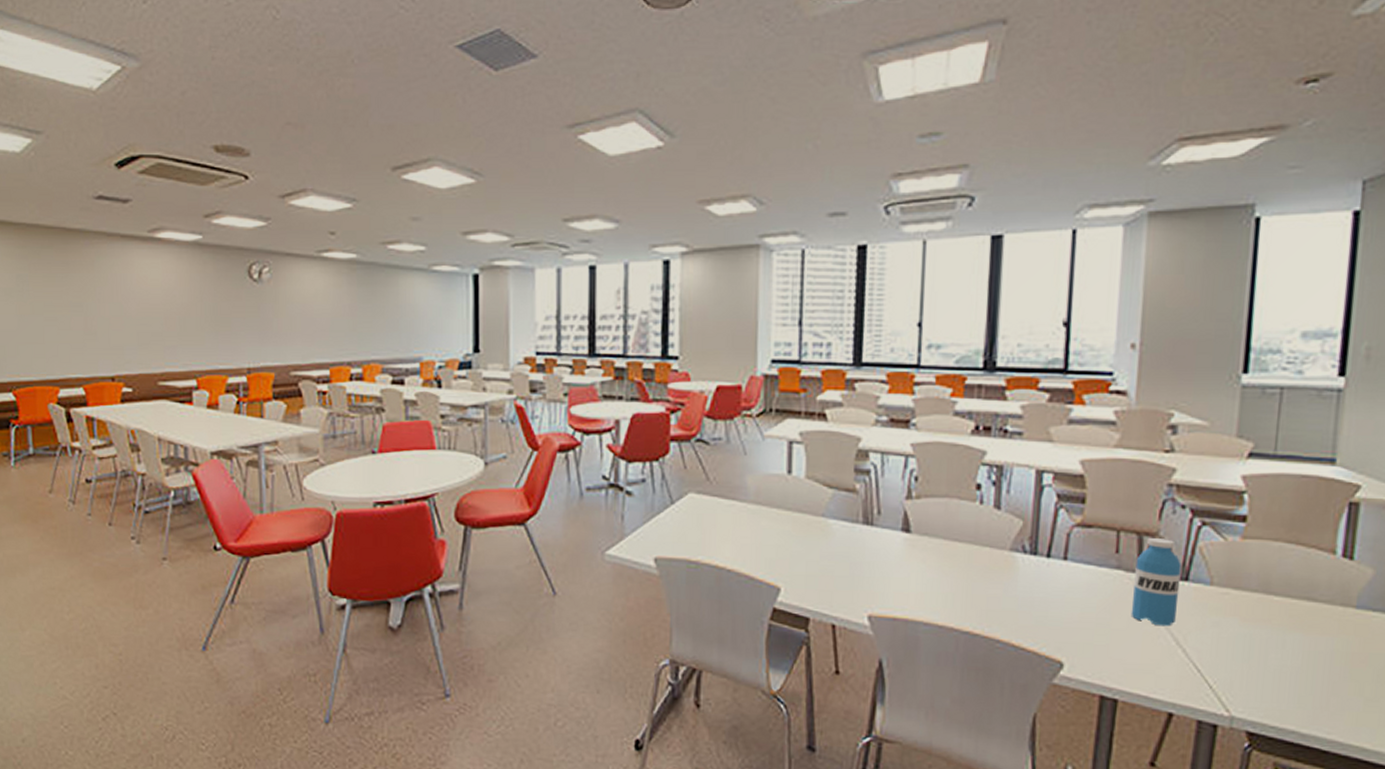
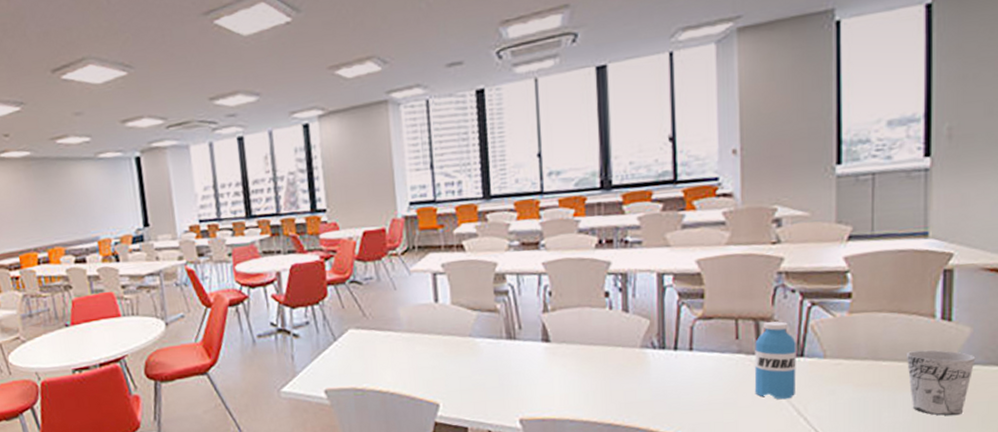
cup: none [1300,588,1376,666] -> present [907,350,976,416]

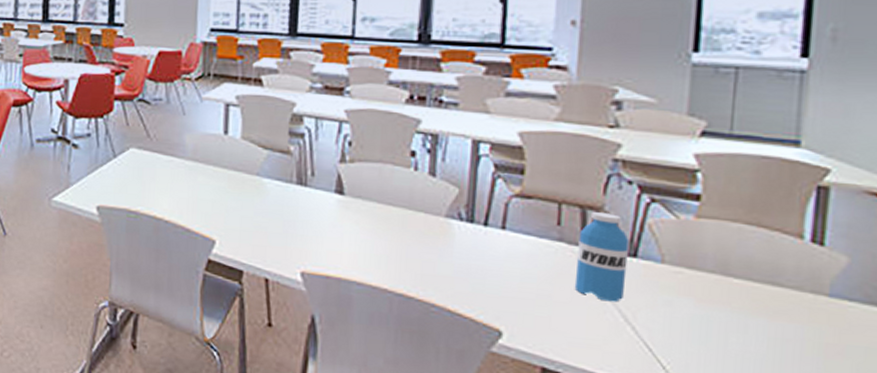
cup: present [907,350,976,416] -> none [764,272,853,357]

